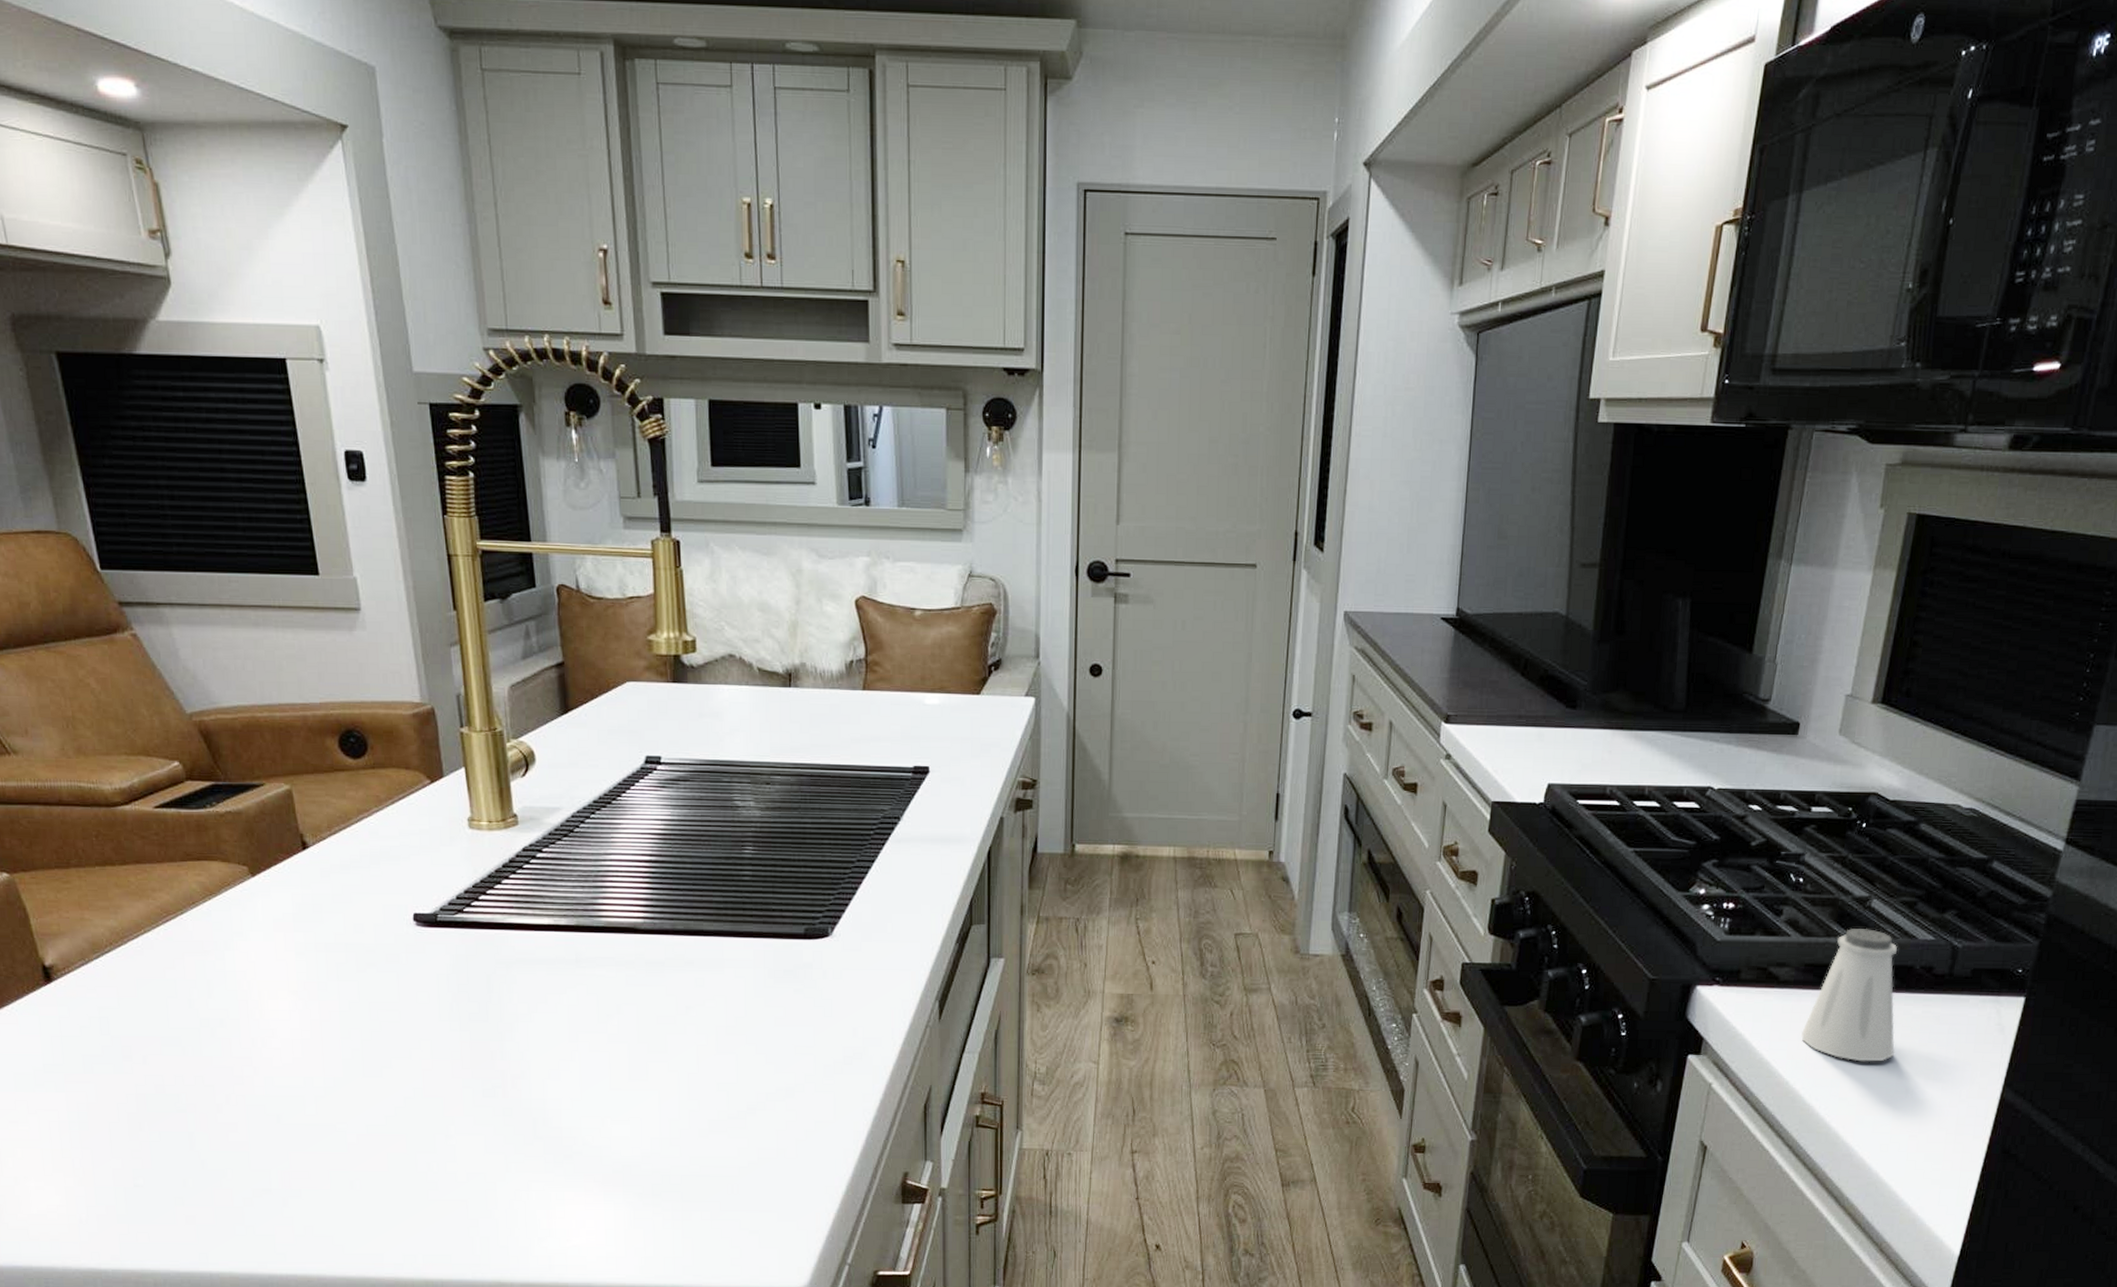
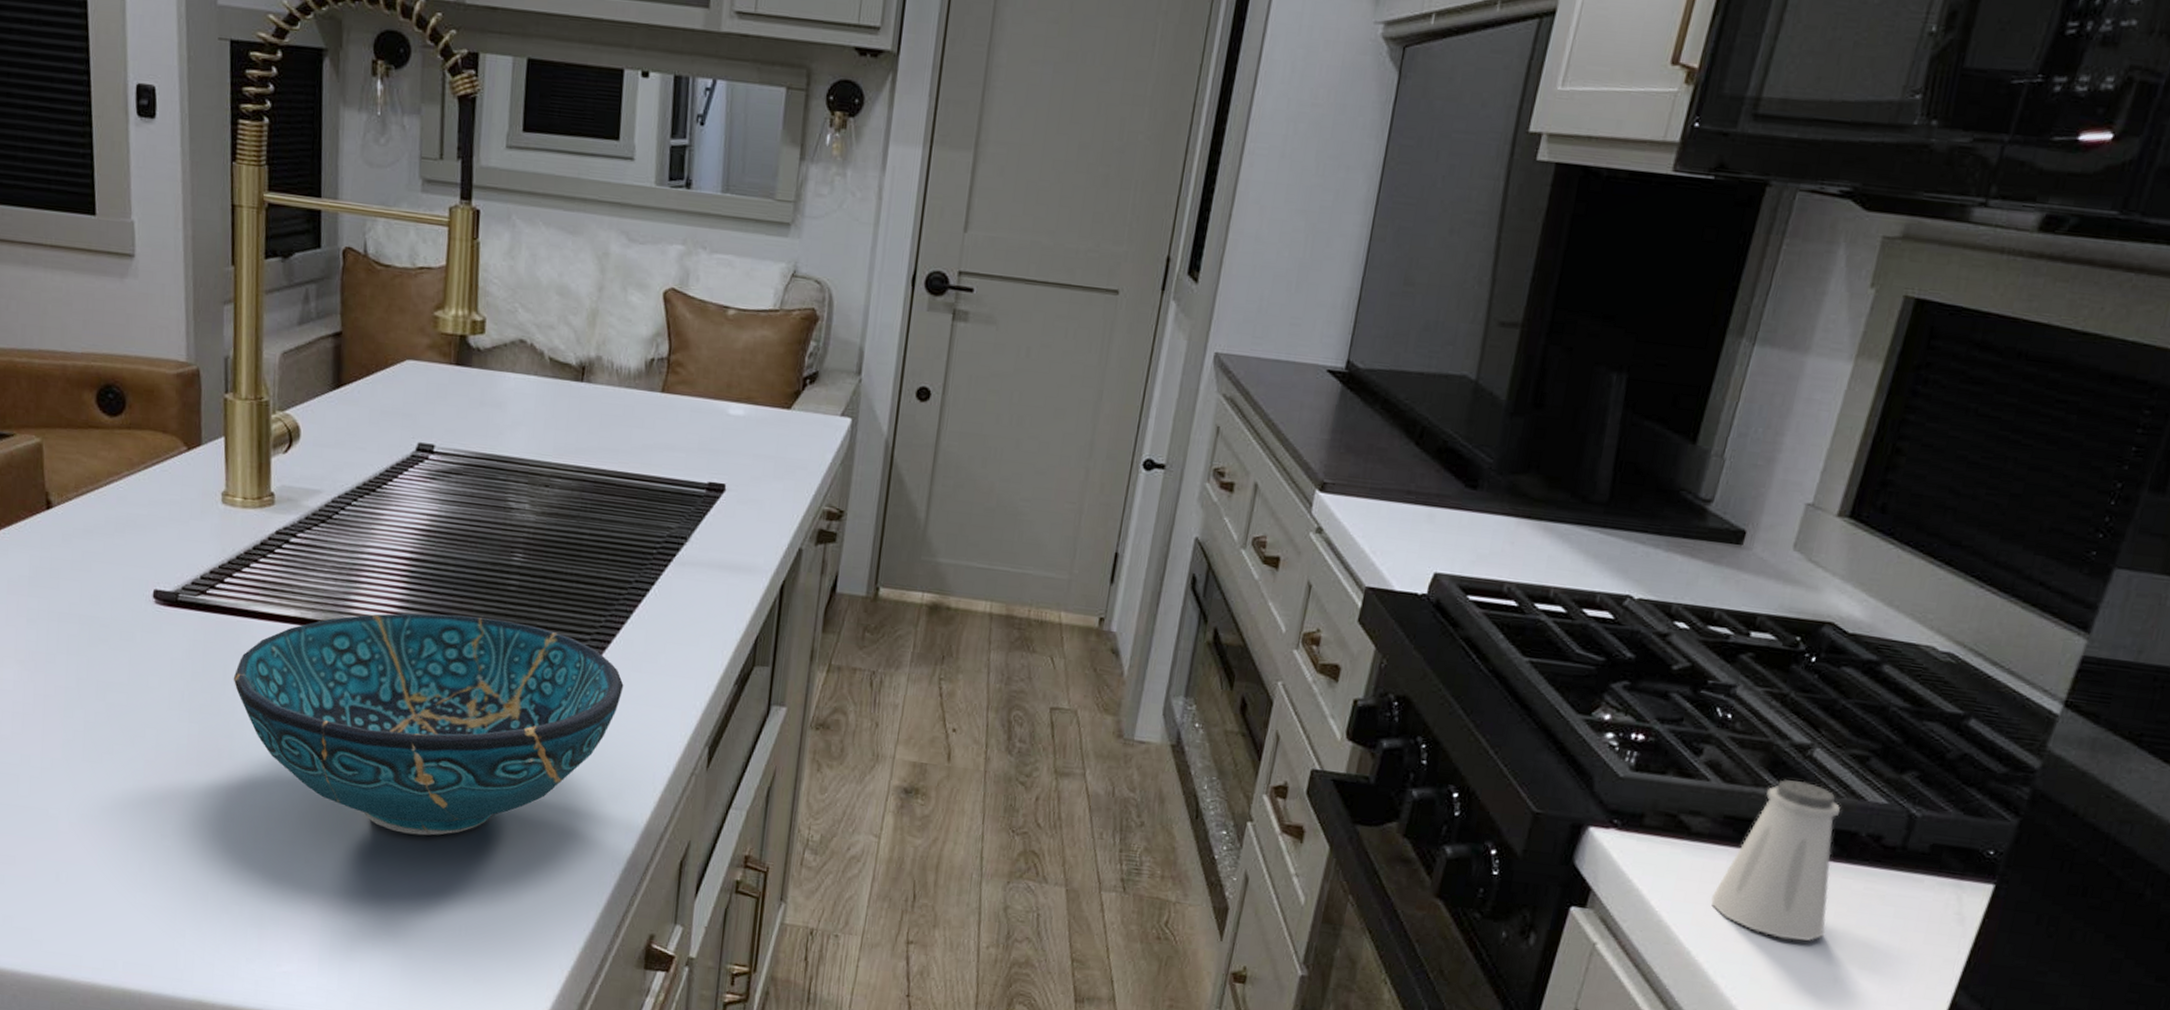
decorative bowl: none [497,907,857,1109] -> present [233,613,624,836]

